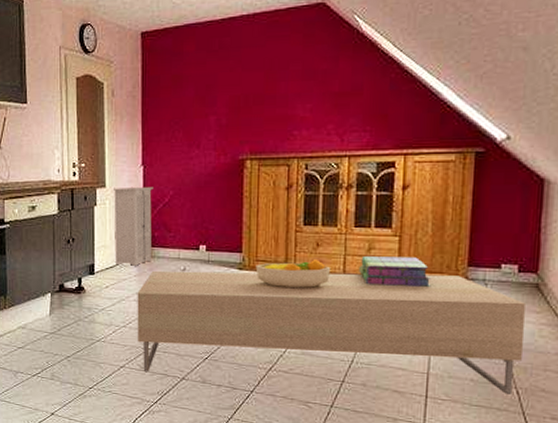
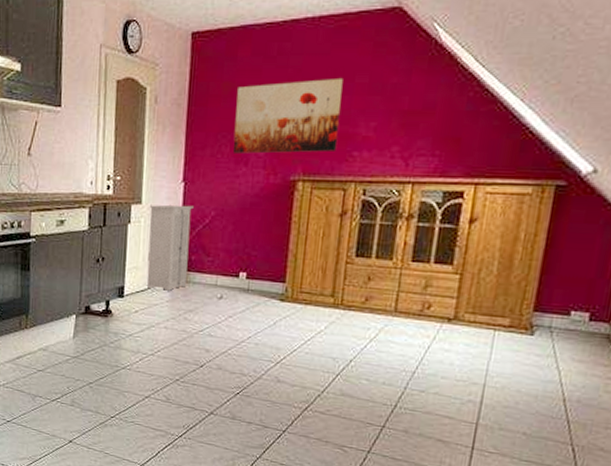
coffee table: present [137,270,525,394] -> none [165,296,593,451]
wall art: none [185,66,279,137] -> present [232,77,343,154]
fruit bowl: present [255,258,330,289] -> none [299,293,381,326]
stack of books: present [358,256,432,287] -> none [411,294,492,331]

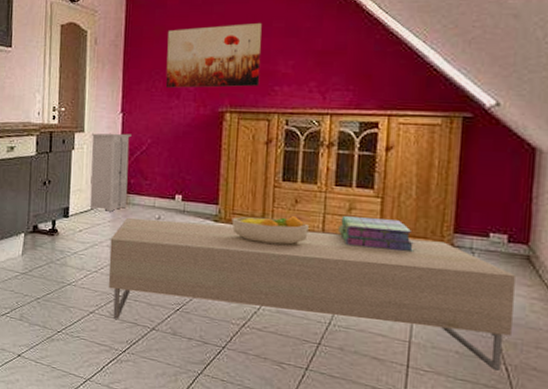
coffee table: none [165,296,593,451] -> present [108,217,515,371]
fruit bowl: none [299,293,381,326] -> present [231,215,309,246]
stack of books: none [411,294,492,331] -> present [337,216,415,252]

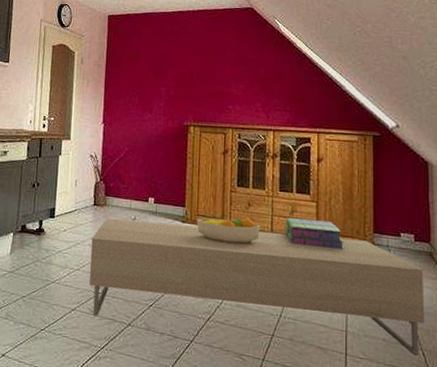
storage cabinet: present [89,133,132,212] -> none [74,141,111,213]
wall art: present [165,22,262,88] -> none [140,52,217,105]

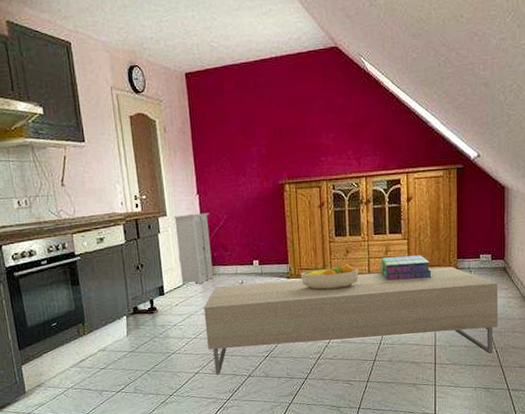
storage cabinet: none [74,141,111,213] -> present [174,212,214,285]

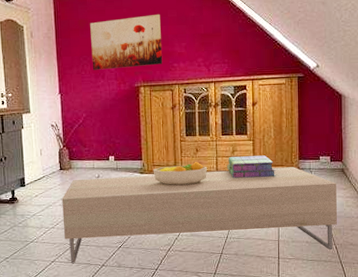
storage cabinet: present [174,212,214,285] -> none [37,111,72,177]
wall art: none [228,102,309,167] -> present [90,13,163,70]

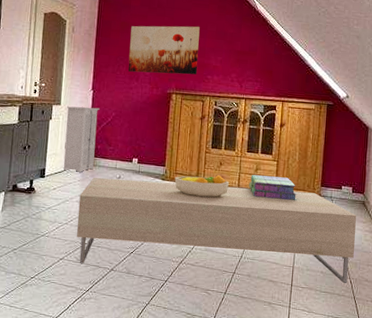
storage cabinet: none [37,111,72,177] -> present [63,106,100,172]

